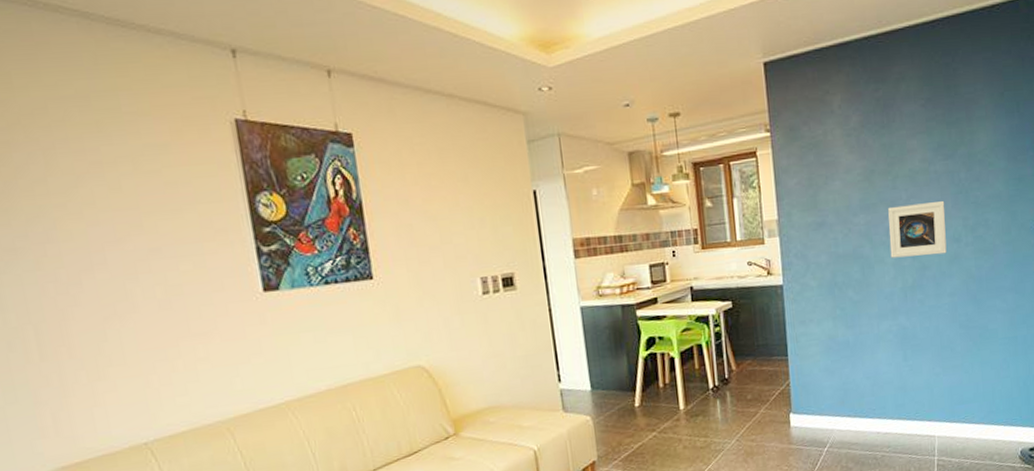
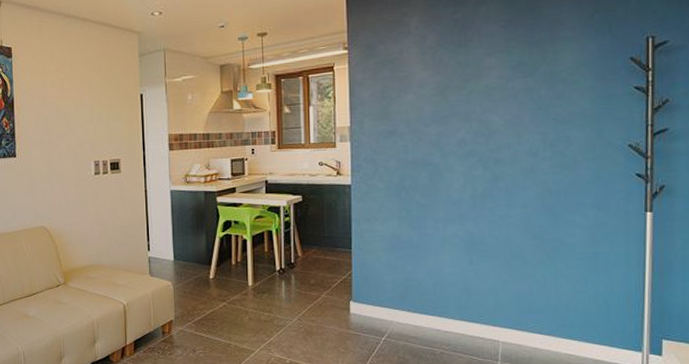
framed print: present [888,201,947,258] -> none [460,116,522,167]

